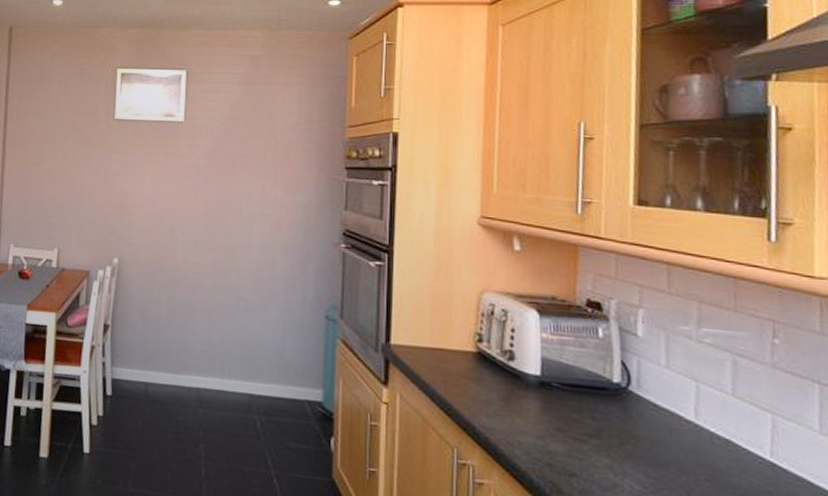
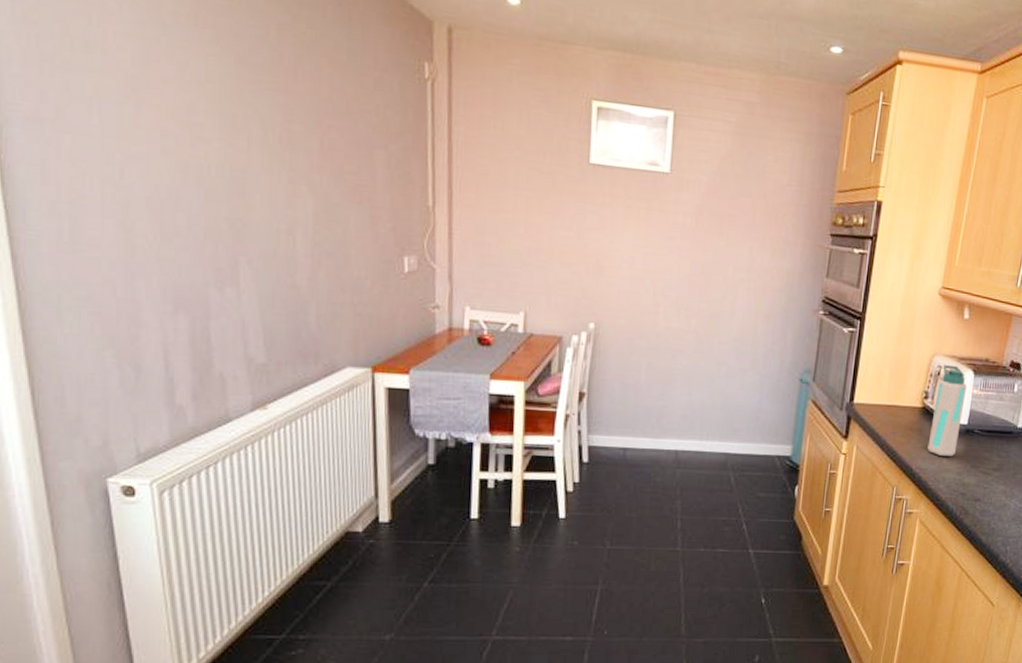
water bottle: none [491,302,532,415] -> present [927,364,967,456]

